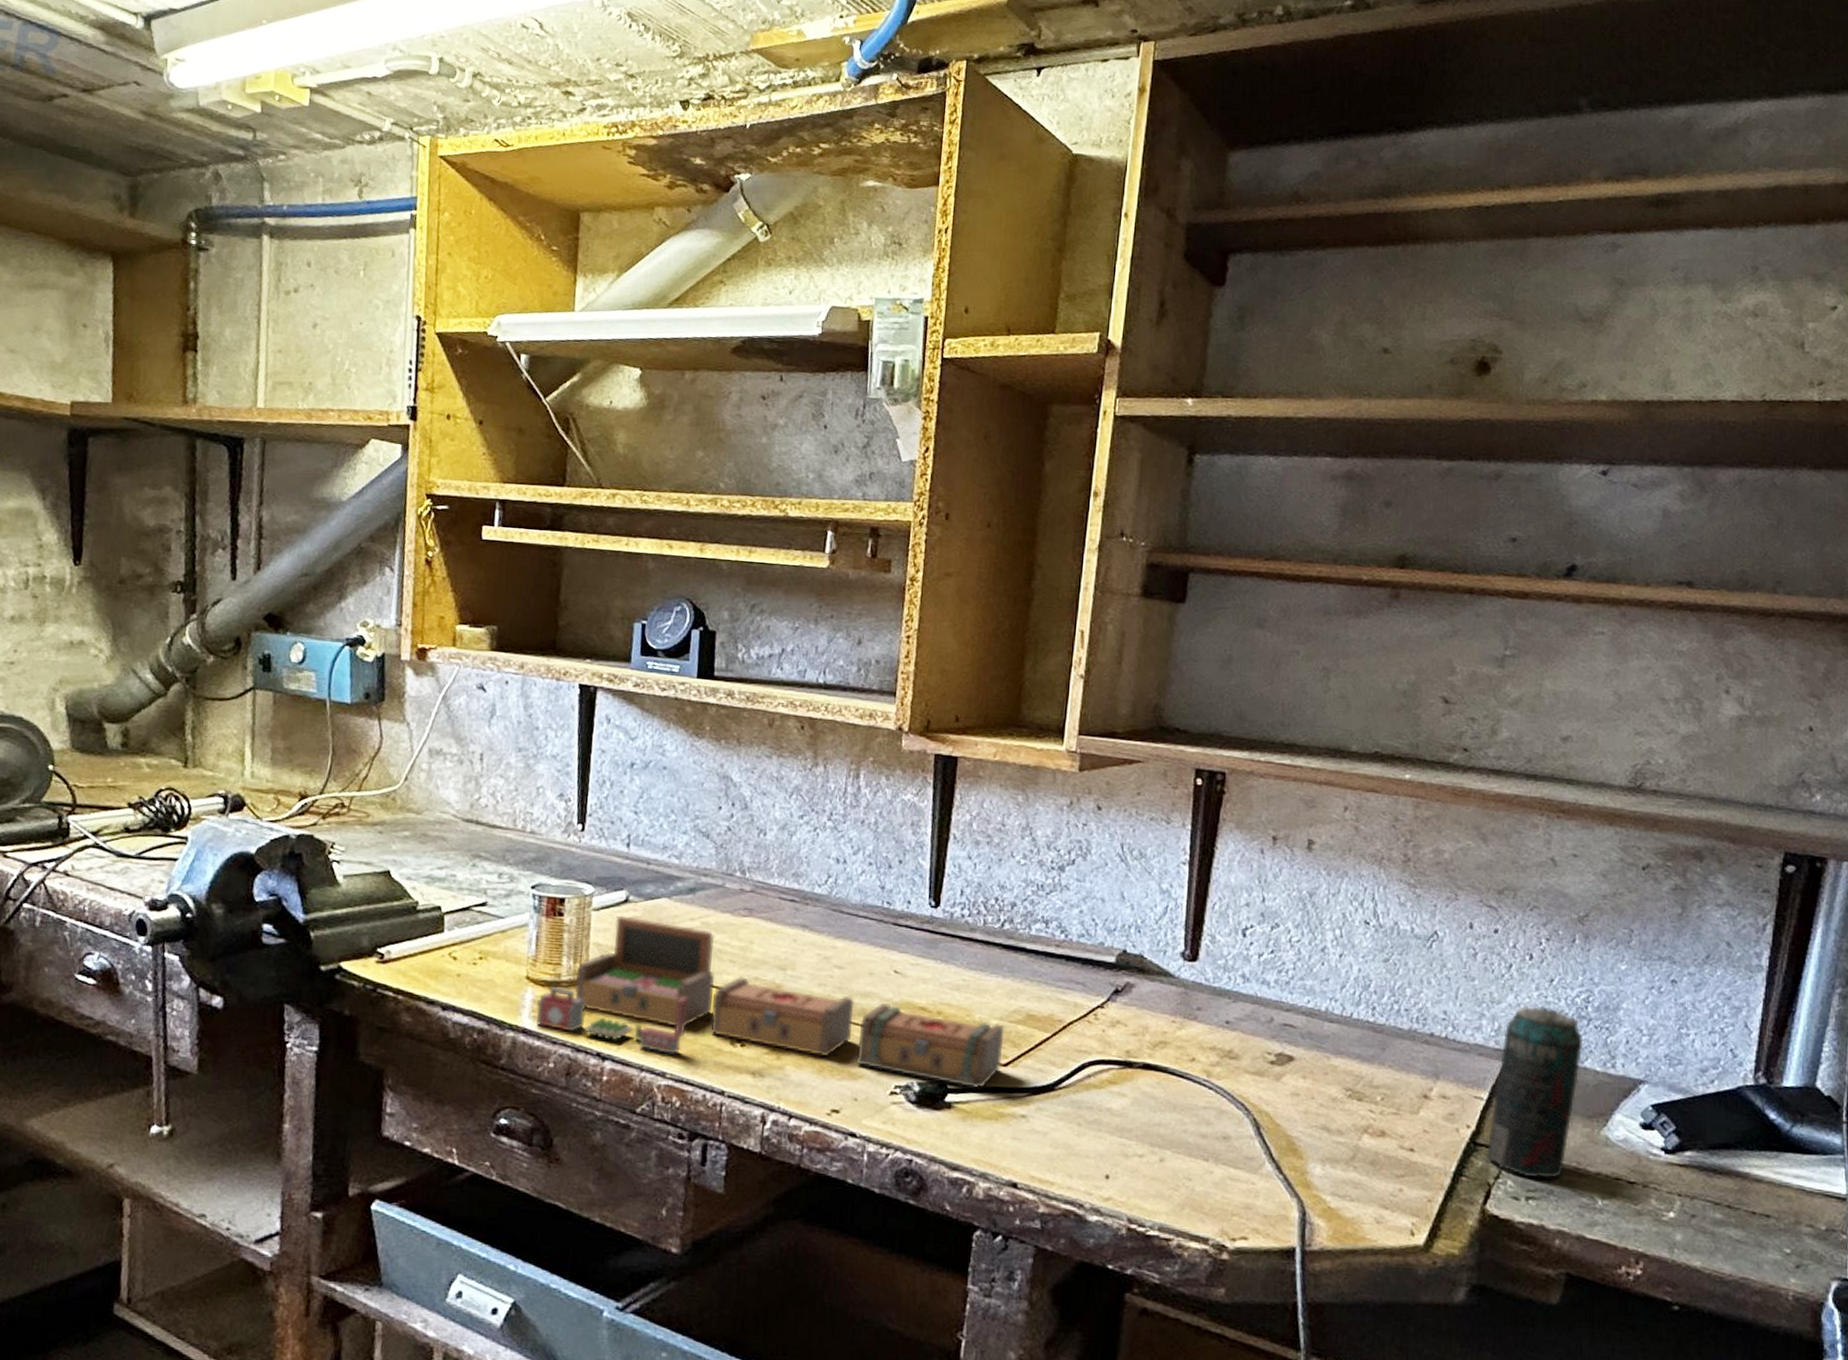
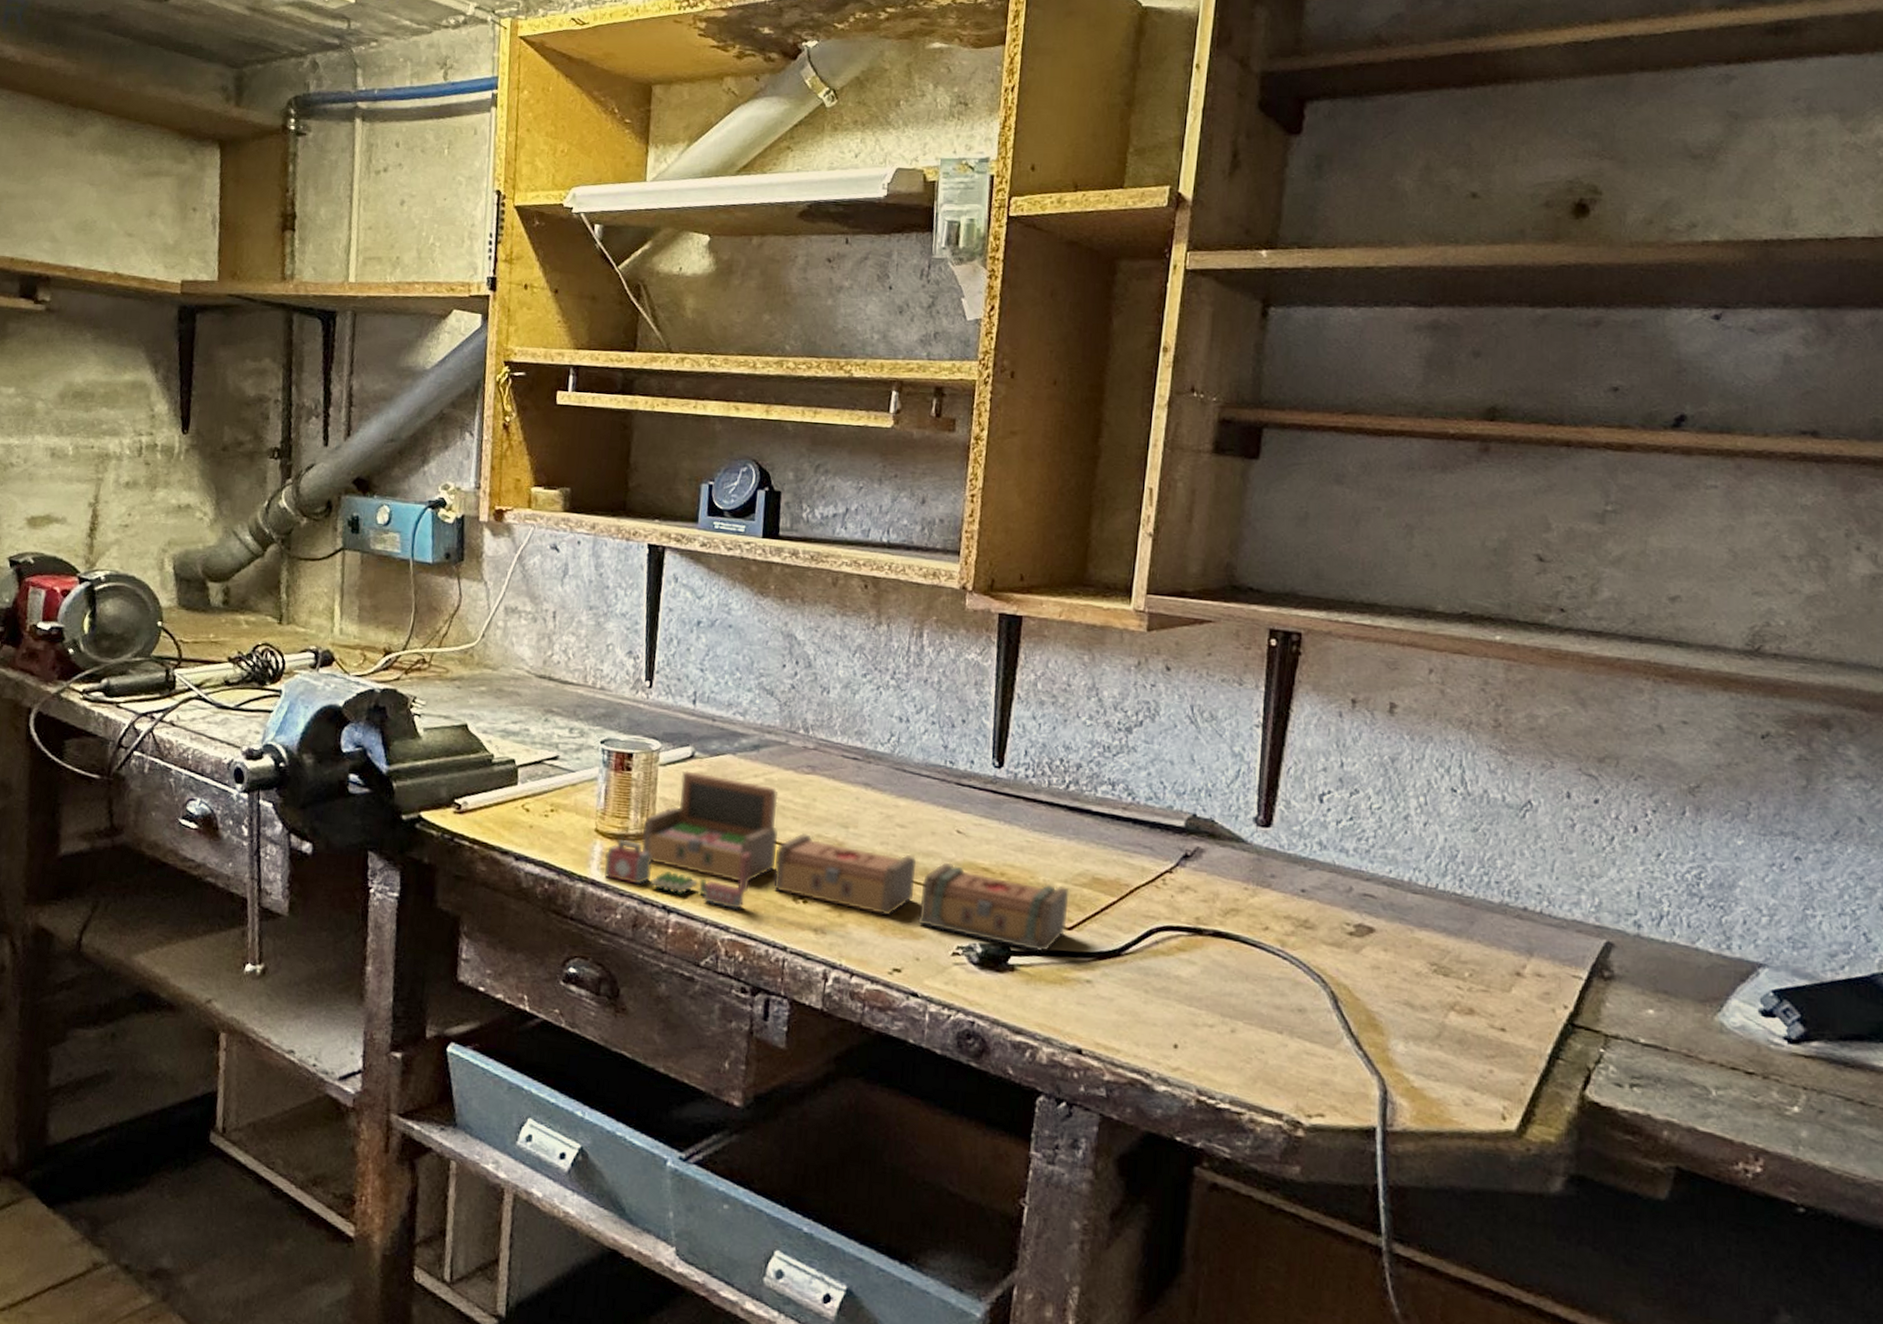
beverage can: present [1486,1005,1584,1179] -> none [1586,880,1695,1066]

